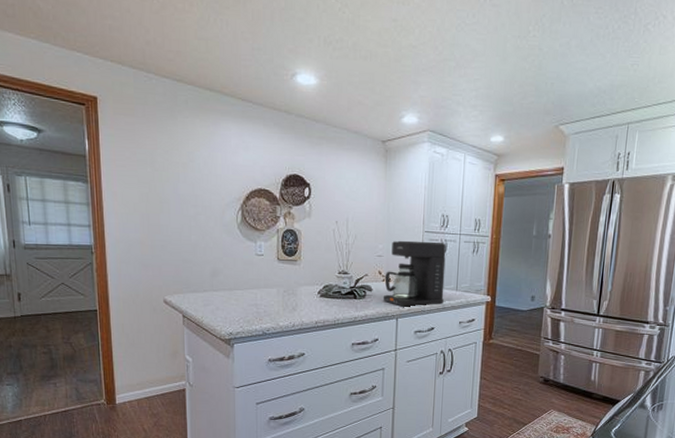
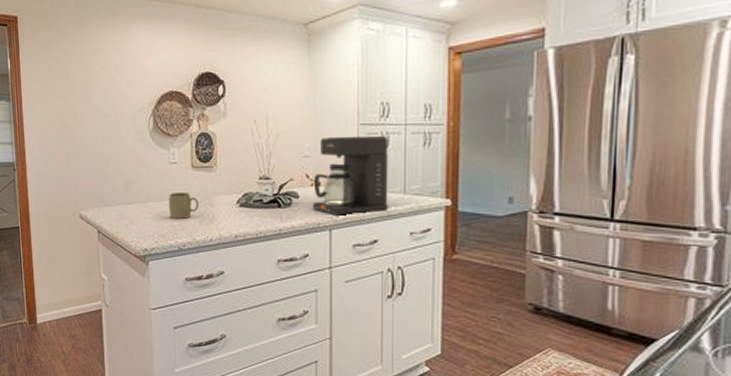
mug: none [254,282,284,306] -> present [168,193,200,219]

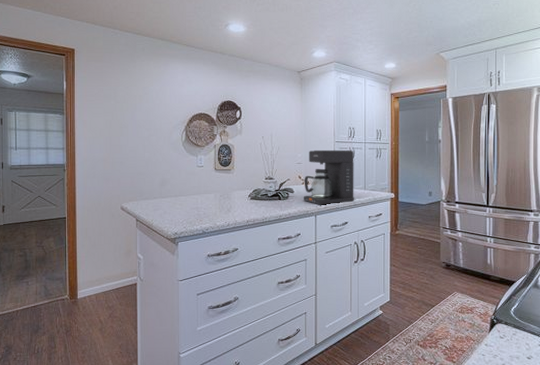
mug: present [168,193,200,219] -> none [195,189,220,209]

